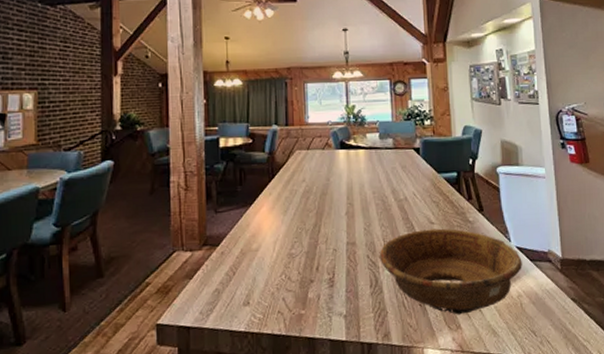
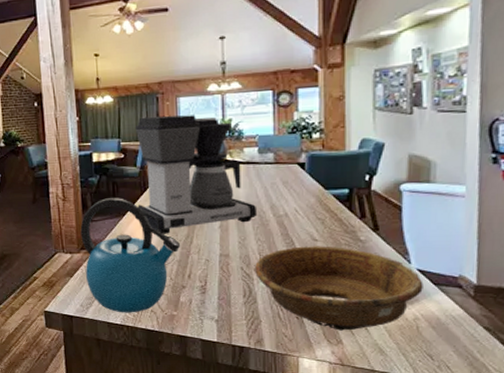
kettle: none [203,186,309,318] -> present [80,198,181,313]
coffee maker: none [261,100,381,224] -> present [134,115,258,234]

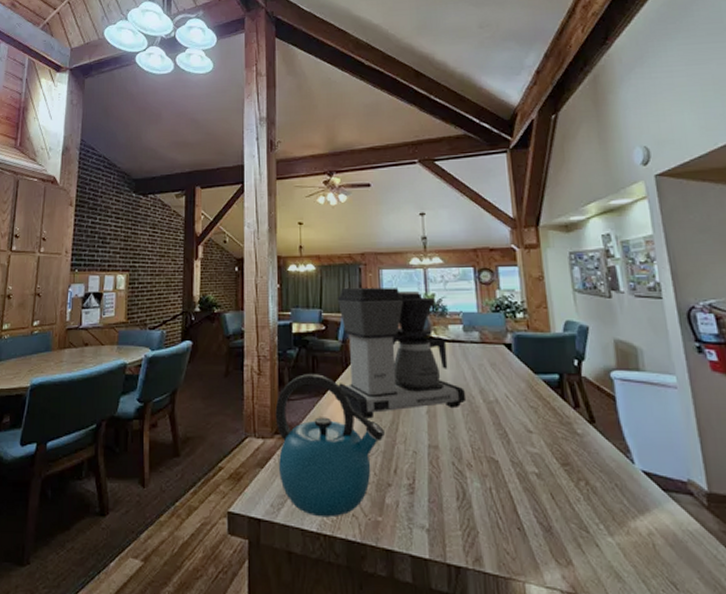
decorative bowl: present [255,246,423,331] -> none [467,438,652,548]

